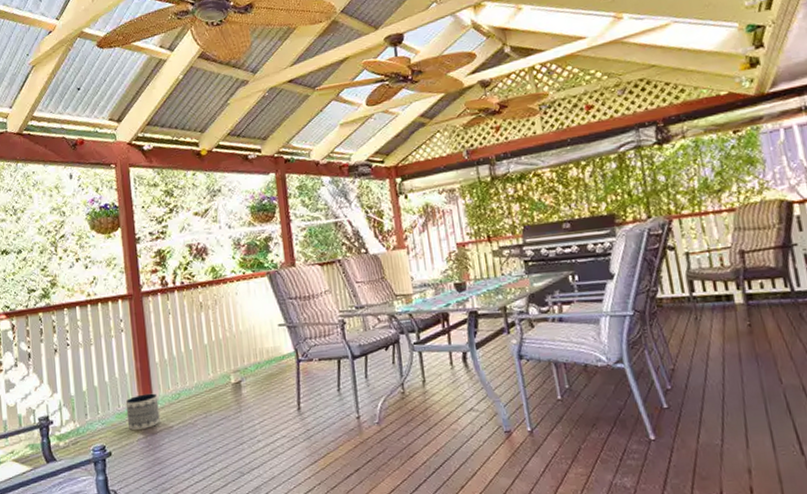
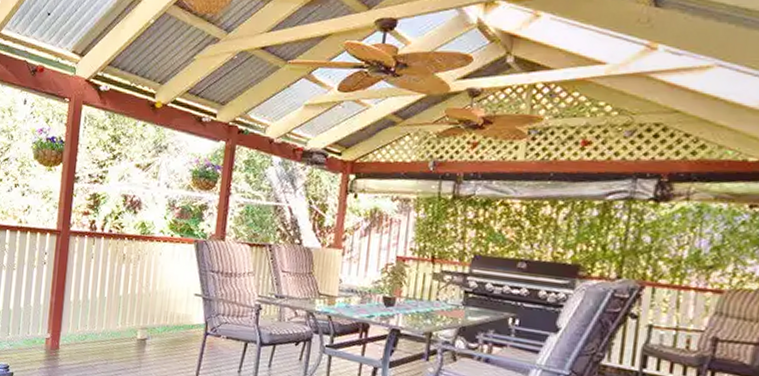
planter: present [125,393,160,431] -> none [33,327,66,361]

